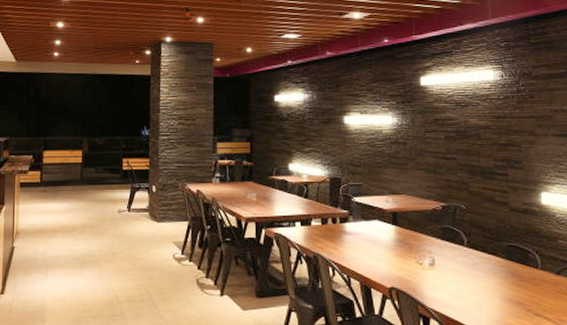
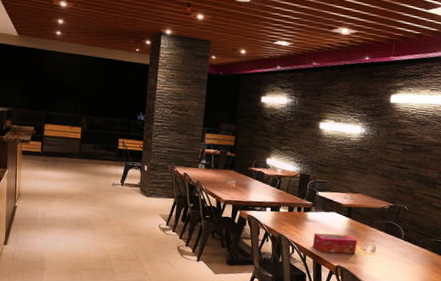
tissue box: none [356,247,411,272] -> present [313,233,357,254]

